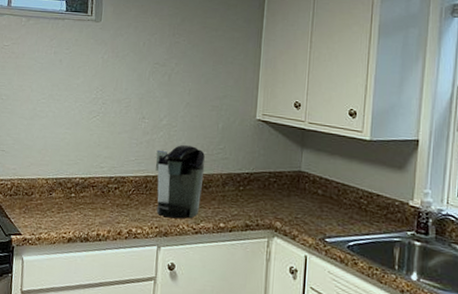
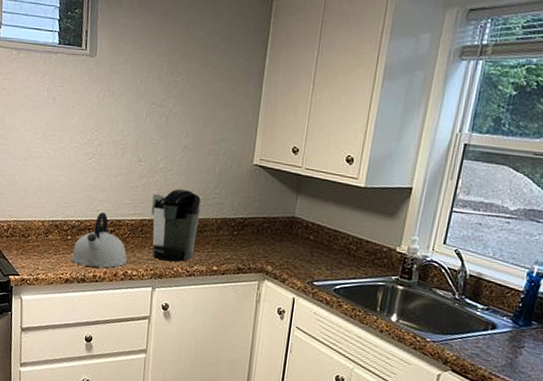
kettle: none [74,169,132,226] -> present [71,212,128,268]

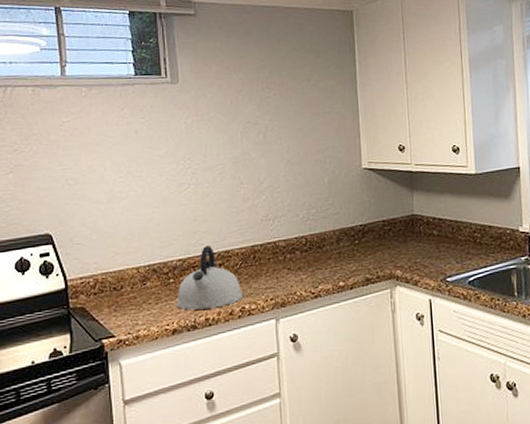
coffee maker: present [151,188,201,262] -> none [261,205,316,287]

